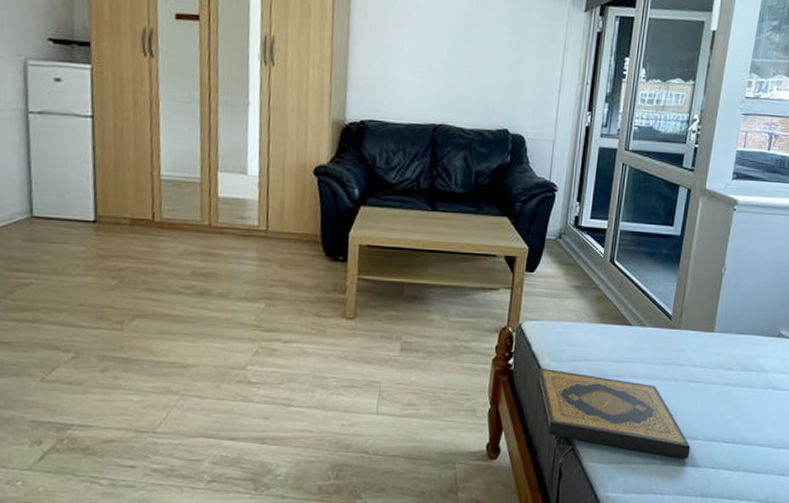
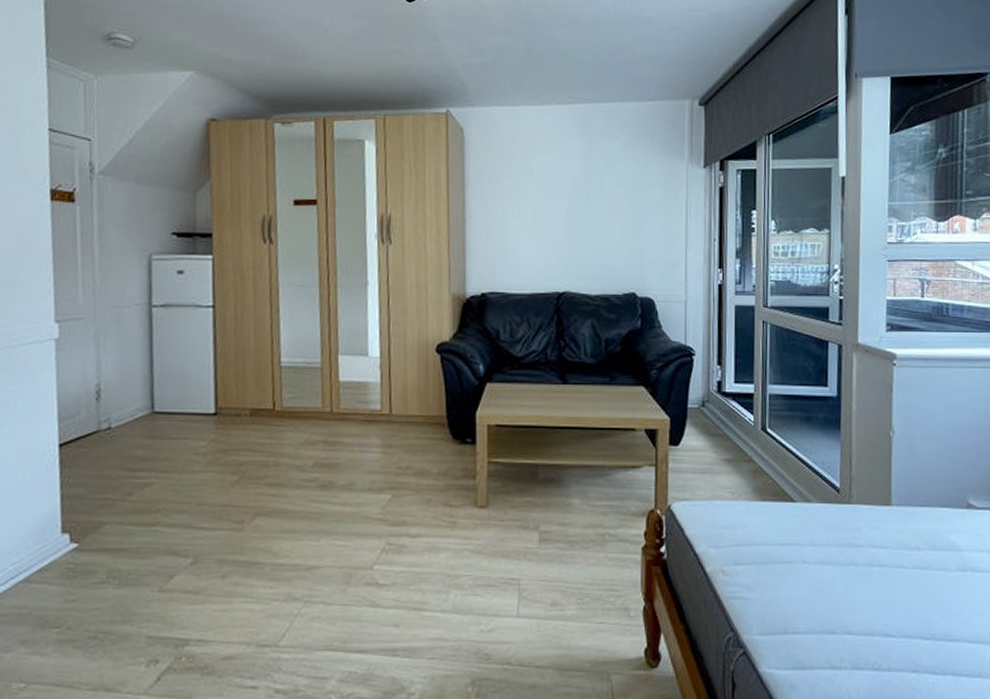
hardback book: present [537,368,691,459] -> none [695,555,884,661]

